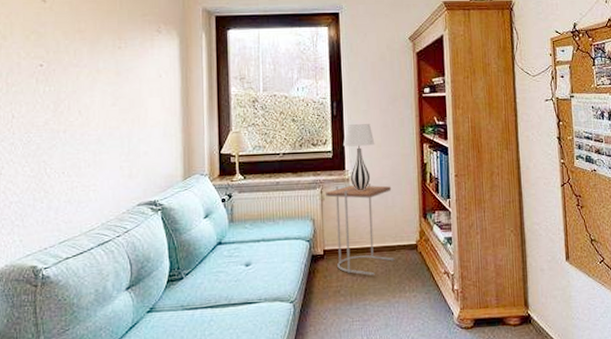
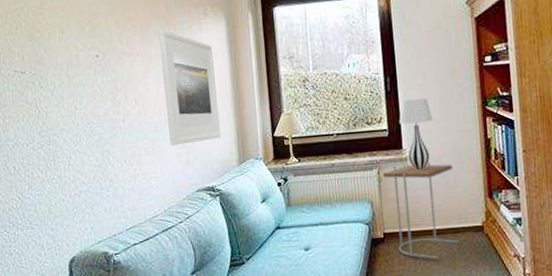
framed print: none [109,43,166,158] -> present [158,29,221,145]

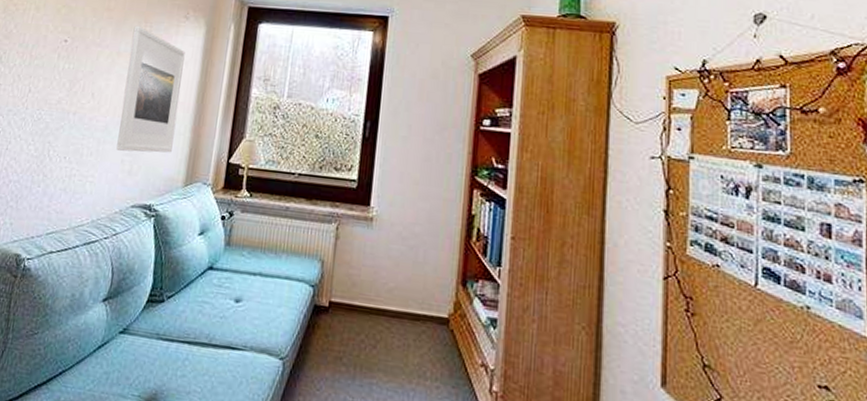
side table: present [383,162,460,260] -> none [342,223,425,349]
table lamp: present [399,99,433,170] -> none [372,151,412,235]

